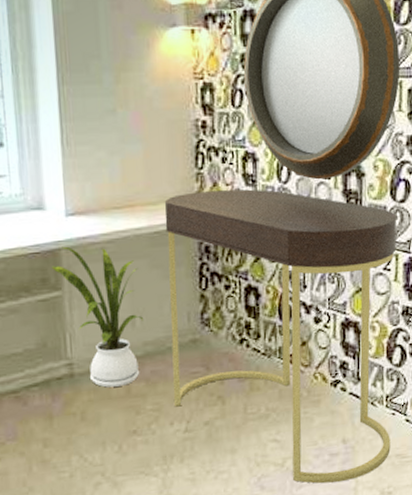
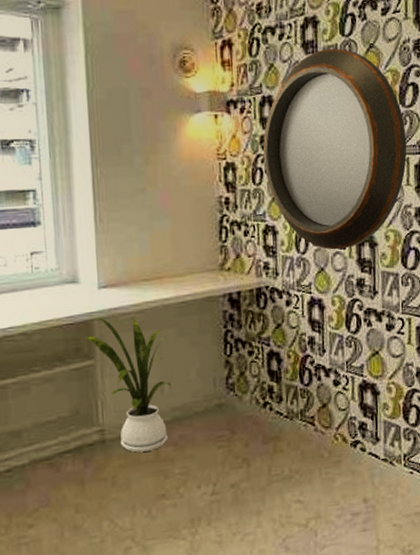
console table: present [164,189,397,484] -> none [191,260,410,544]

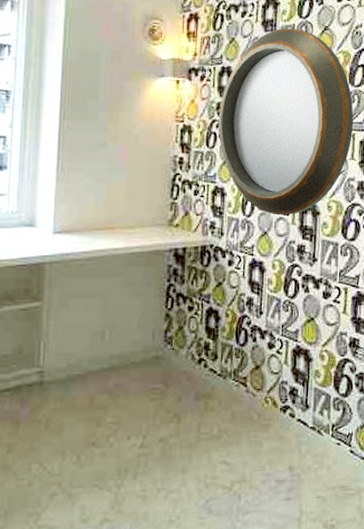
house plant: present [85,317,171,453] -> none [36,261,112,397]

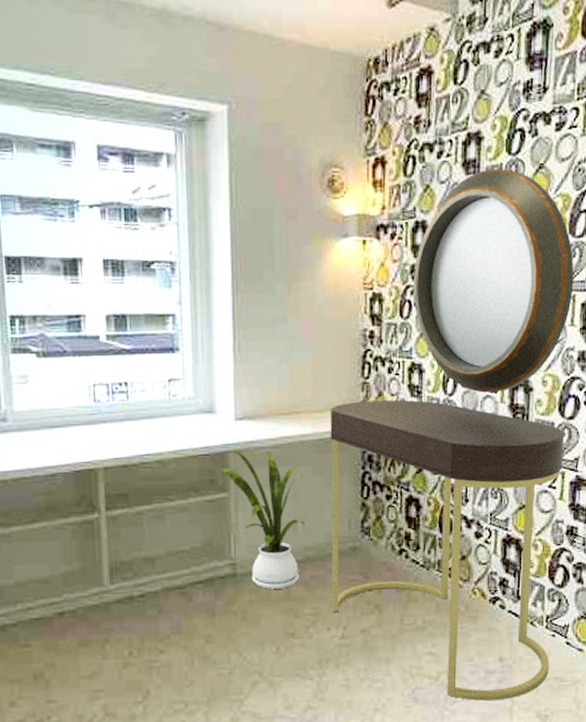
house plant: none [36,261,112,397] -> present [220,449,305,589]
console table: none [132,219,347,511] -> present [330,400,565,701]

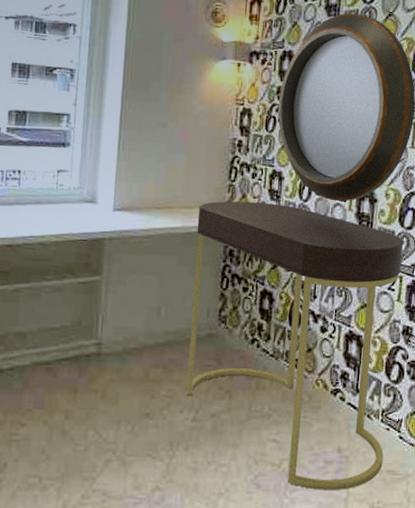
house plant: present [220,449,305,589] -> none [96,237,169,370]

